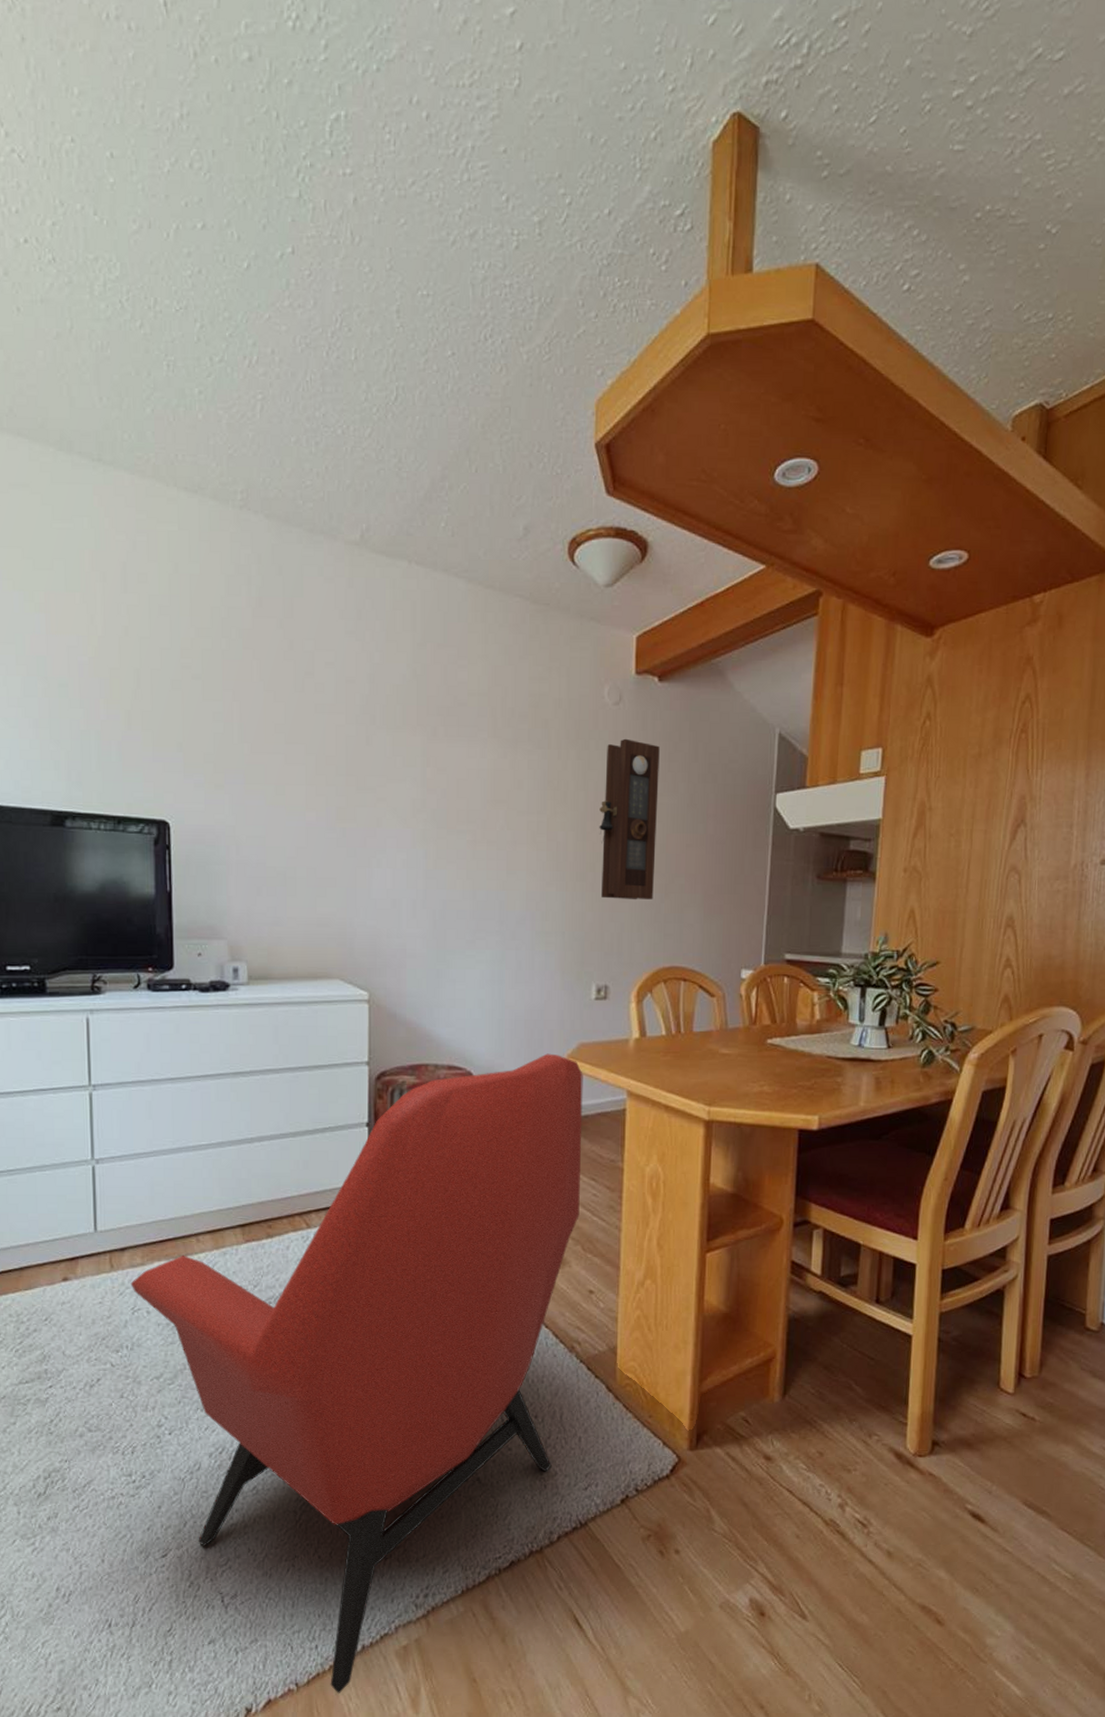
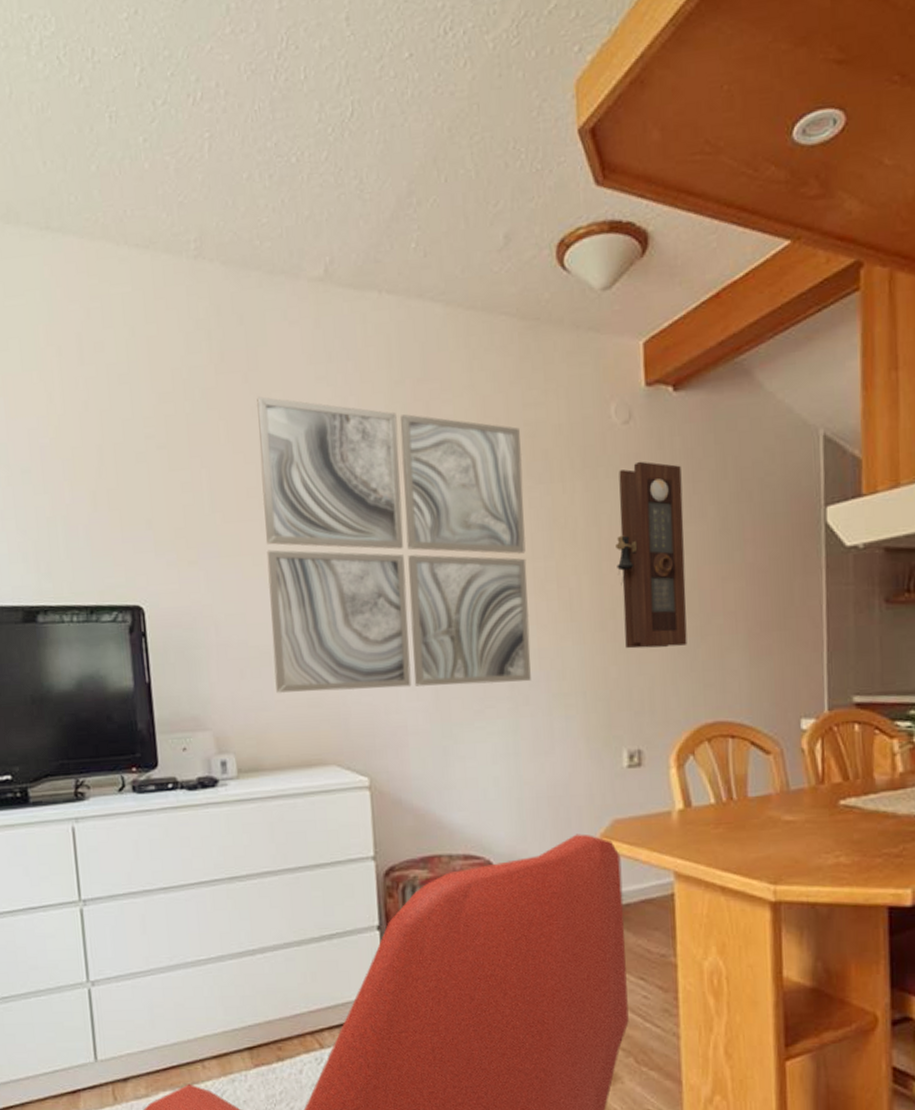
wall art: none [288,642,525,919] -> present [257,396,531,693]

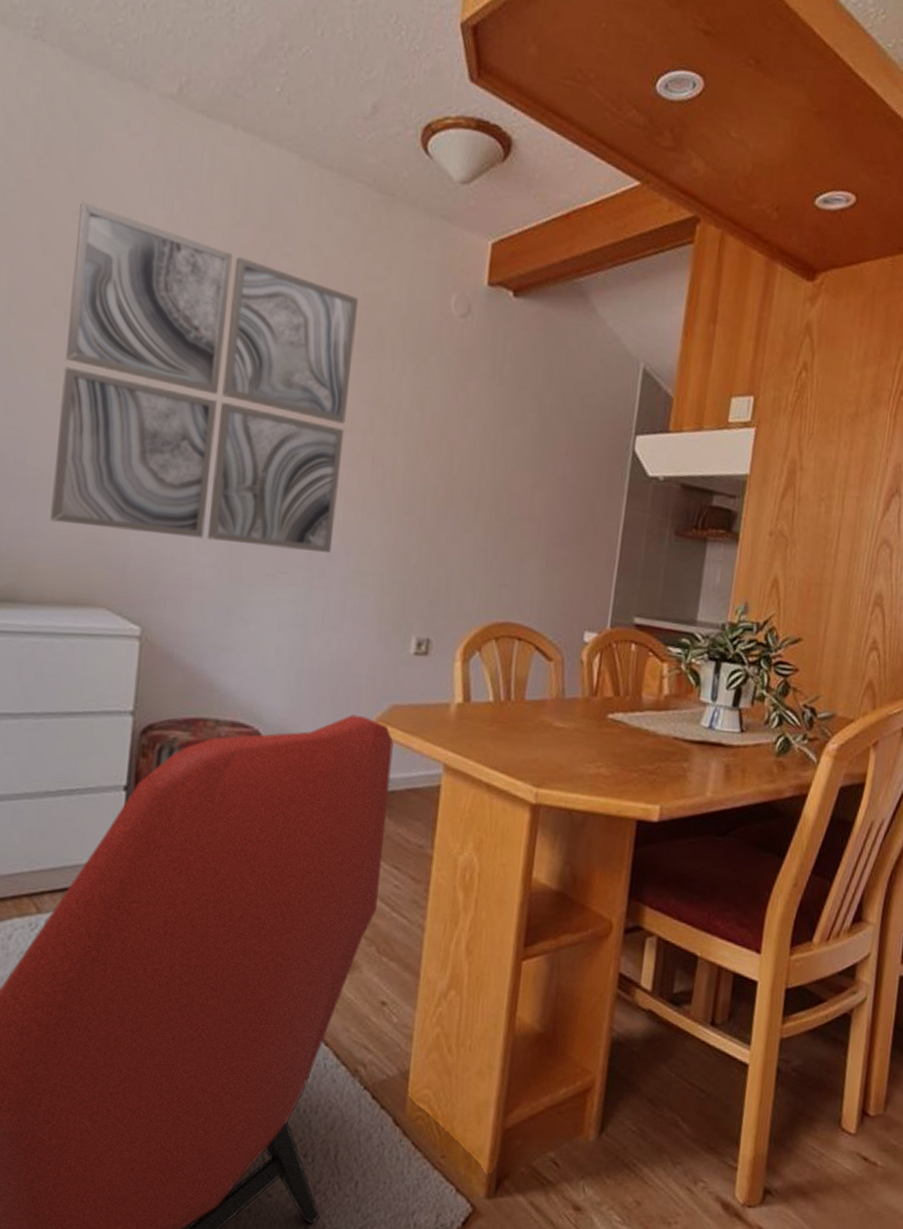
pendulum clock: present [615,461,687,649] -> none [430,356,510,543]

